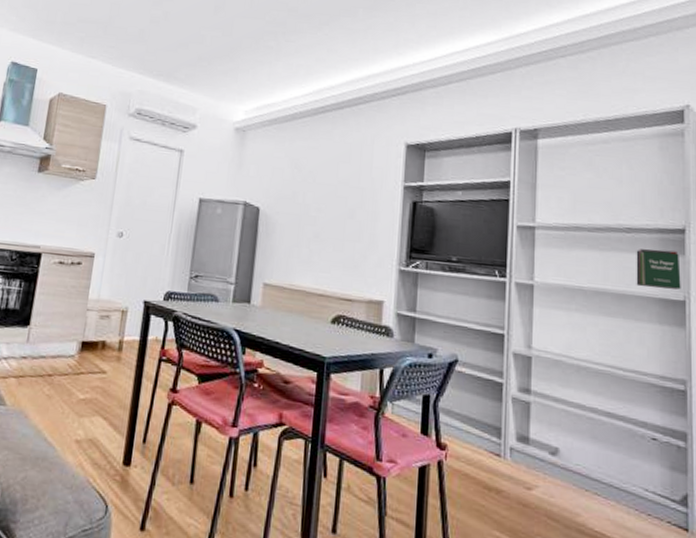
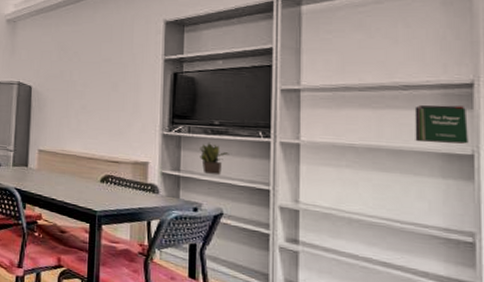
potted plant: none [436,280,466,318] -> present [200,142,229,176]

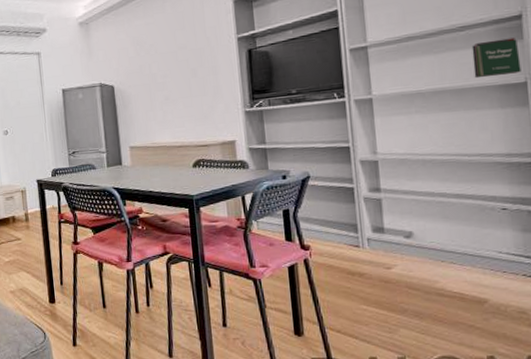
potted plant: present [200,142,229,176] -> none [281,111,309,143]

